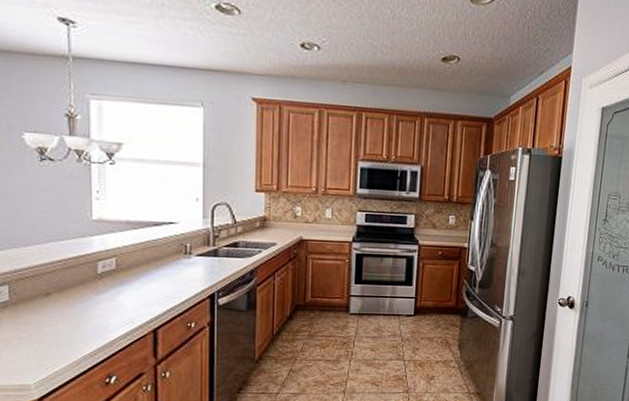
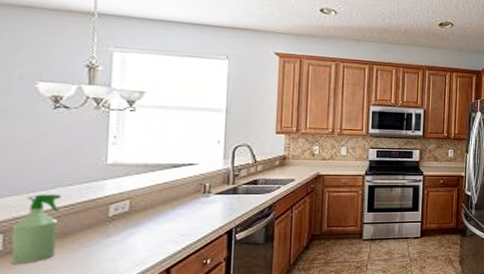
spray bottle: none [15,248,55,314] -> present [11,194,62,264]

